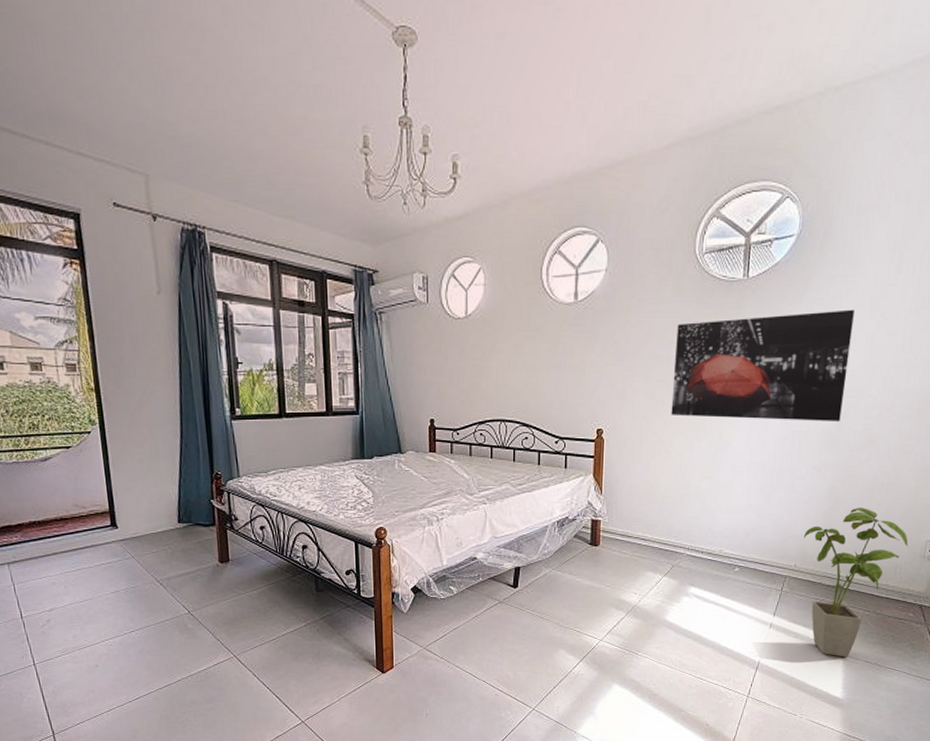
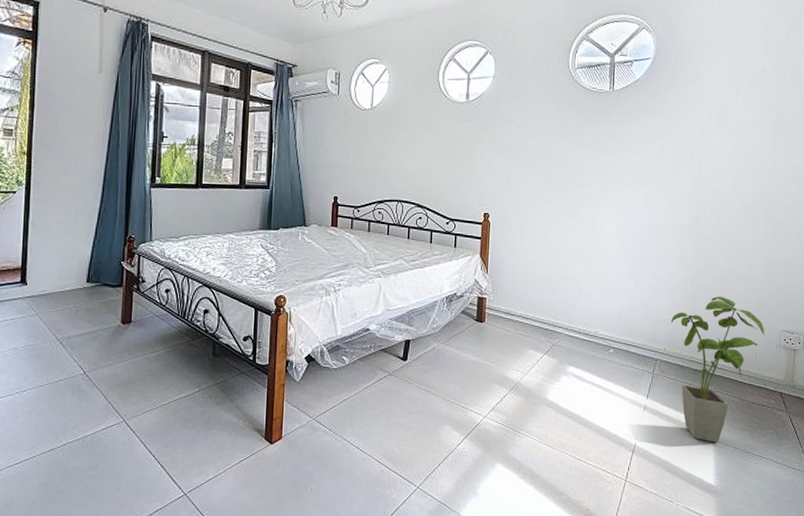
wall art: present [671,309,855,422] -> none [549,121,704,218]

